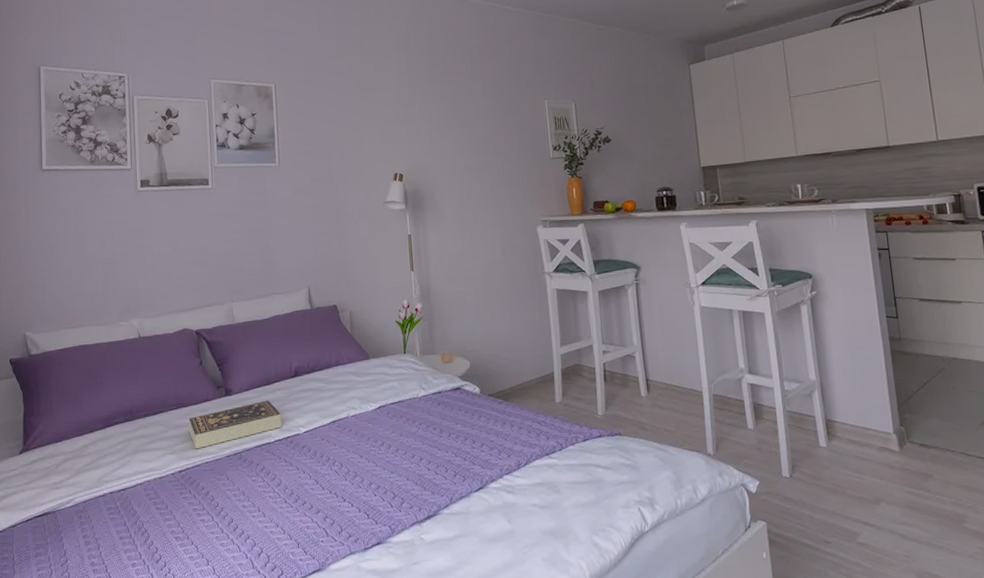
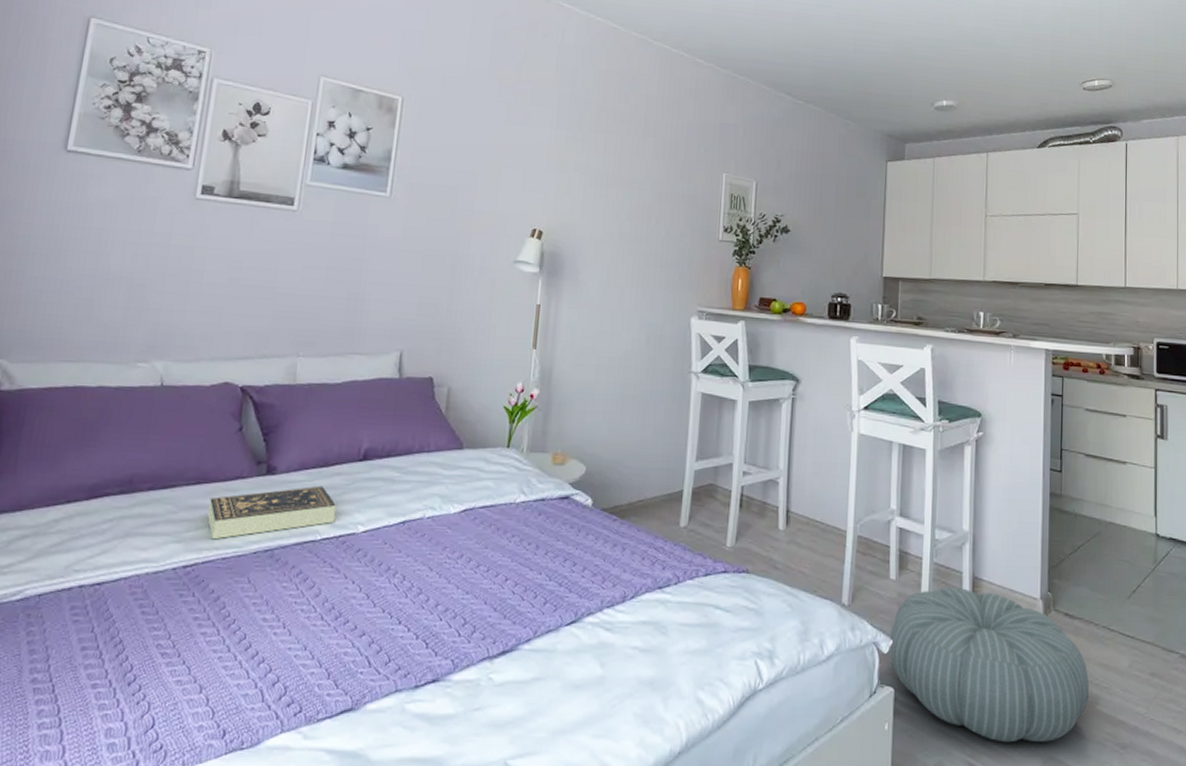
pouf: none [755,430,955,562] -> present [889,586,1089,743]

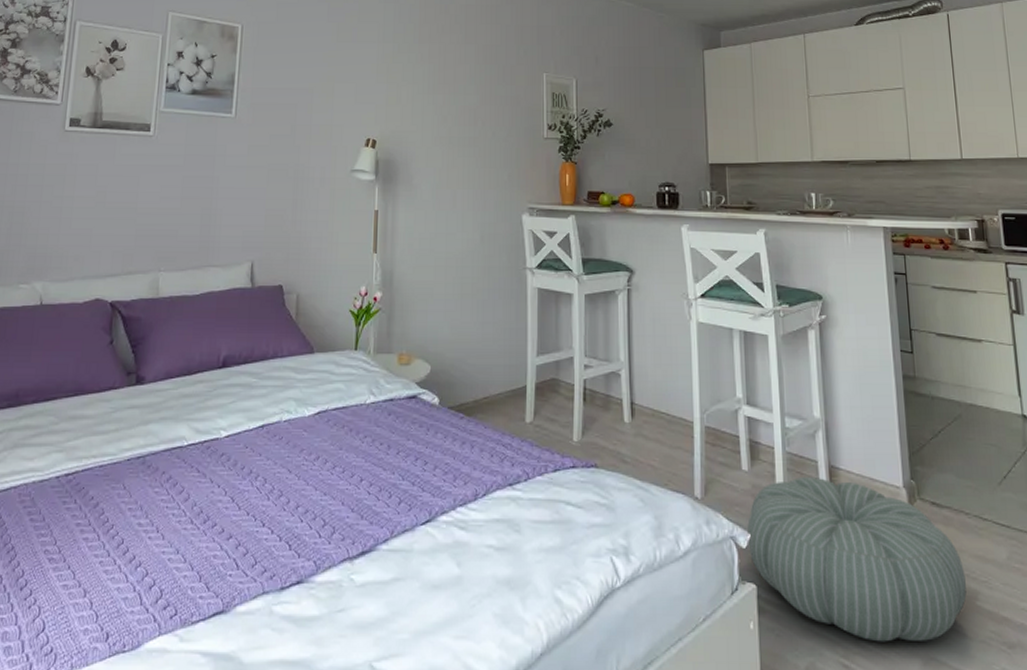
book: present [208,485,337,540] -> none [85,393,201,448]

